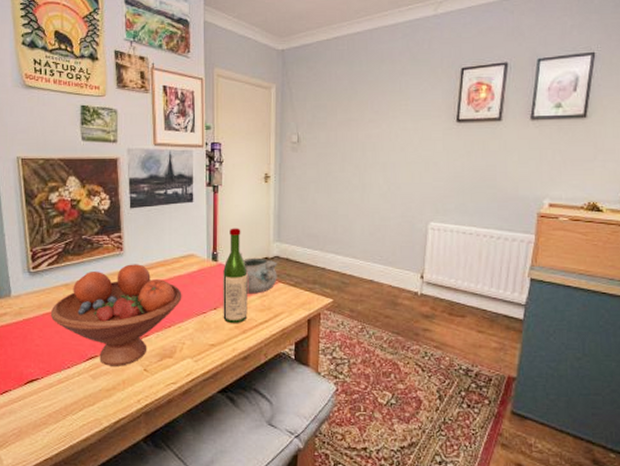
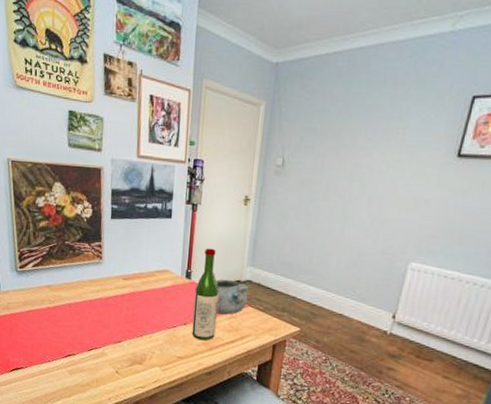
fruit bowl: present [50,264,182,366] -> none [34,273,155,366]

